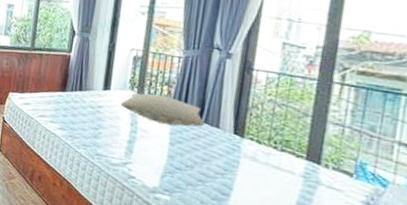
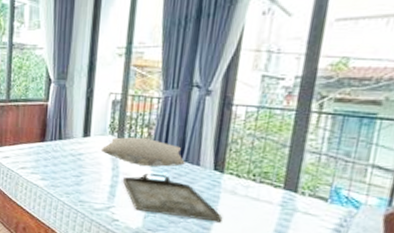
serving tray: none [140,131,243,190] -> present [122,172,223,223]

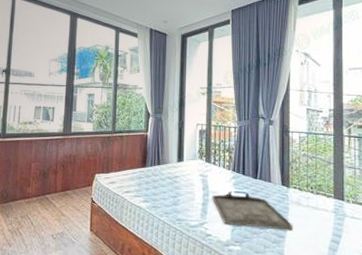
pillow: present [100,136,185,167] -> none [192,160,260,185]

